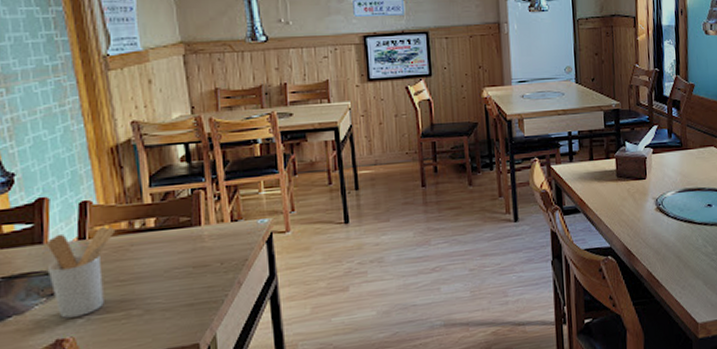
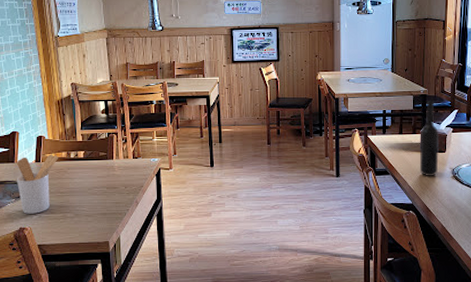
bottle: none [615,116,640,211] -> present [419,101,439,176]

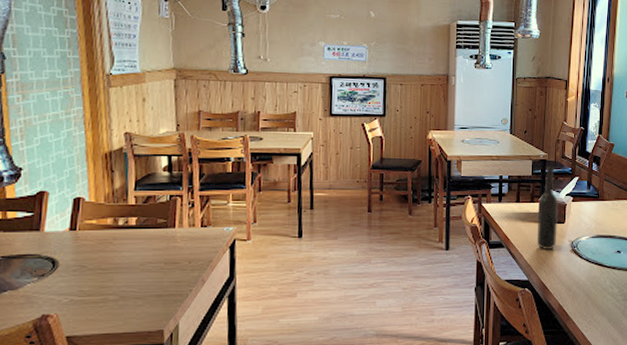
utensil holder: present [16,154,59,214] -> none [41,220,103,297]

